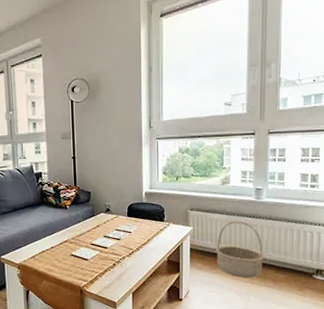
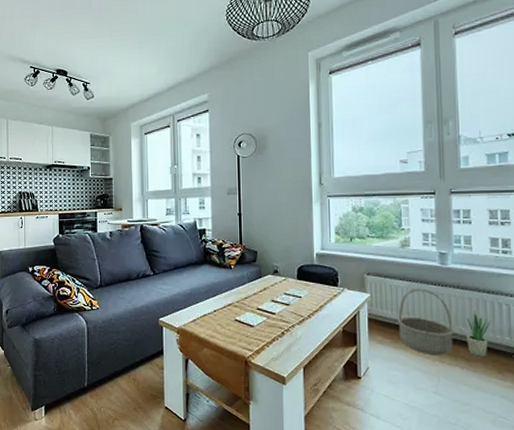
potted plant: none [275,238,296,277] -> present [467,310,491,357]

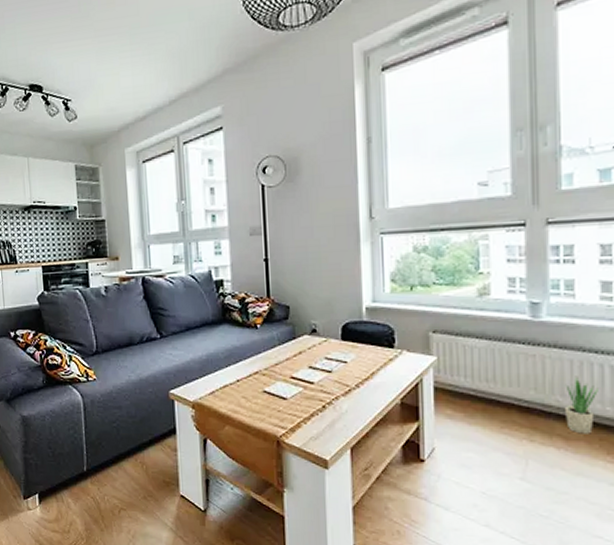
basket: present [397,288,454,355] -> none [472,348,548,432]

